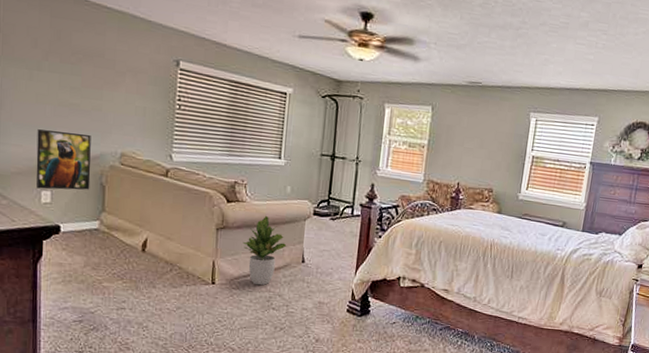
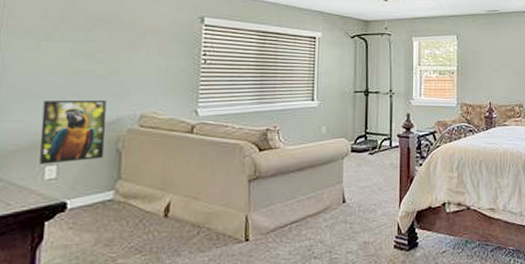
potted plant: present [242,215,287,286] -> none [278,159,326,235]

